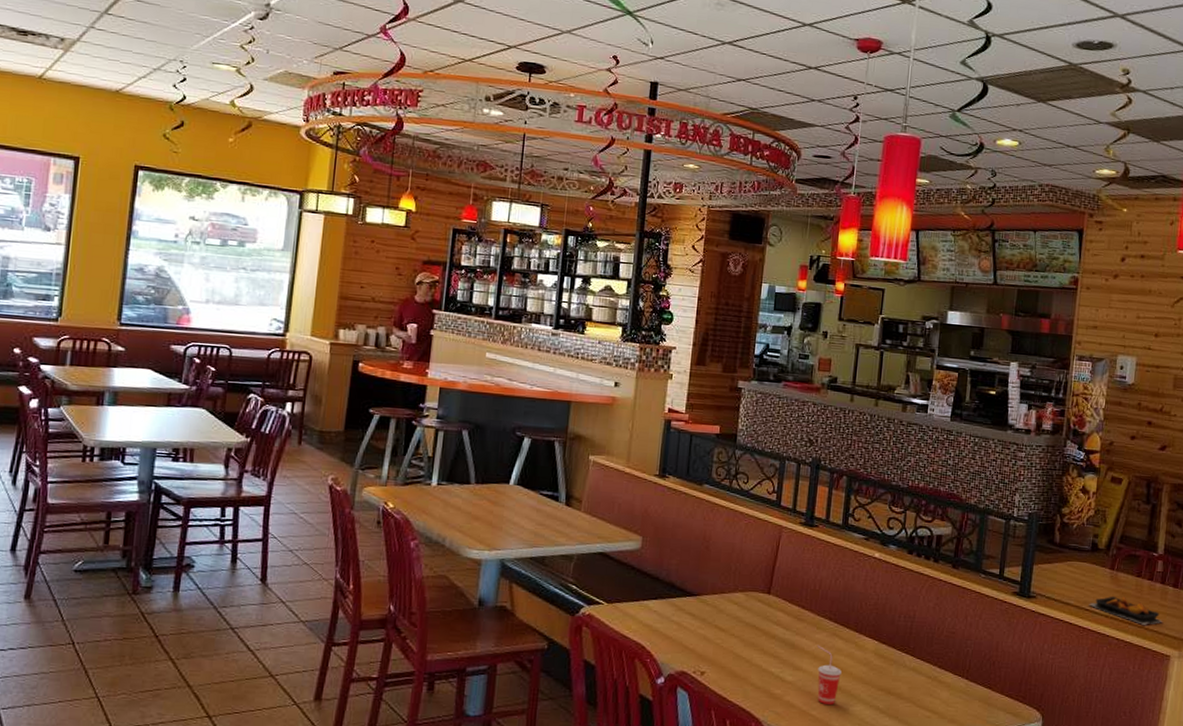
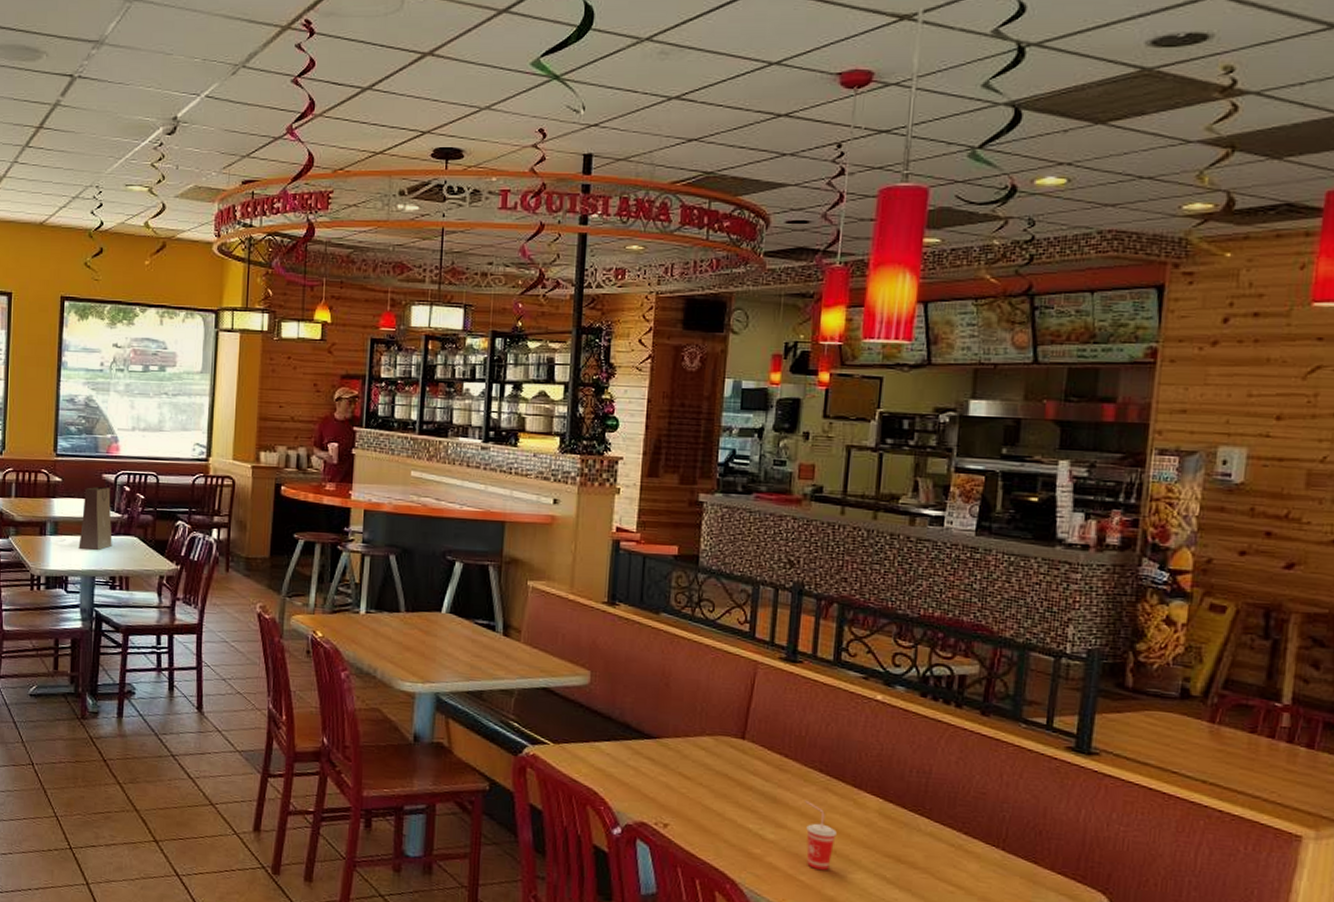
shopping bag: none [139,358,179,423] -> present [78,487,112,551]
food container: present [1089,596,1163,625] -> none [1177,756,1290,795]

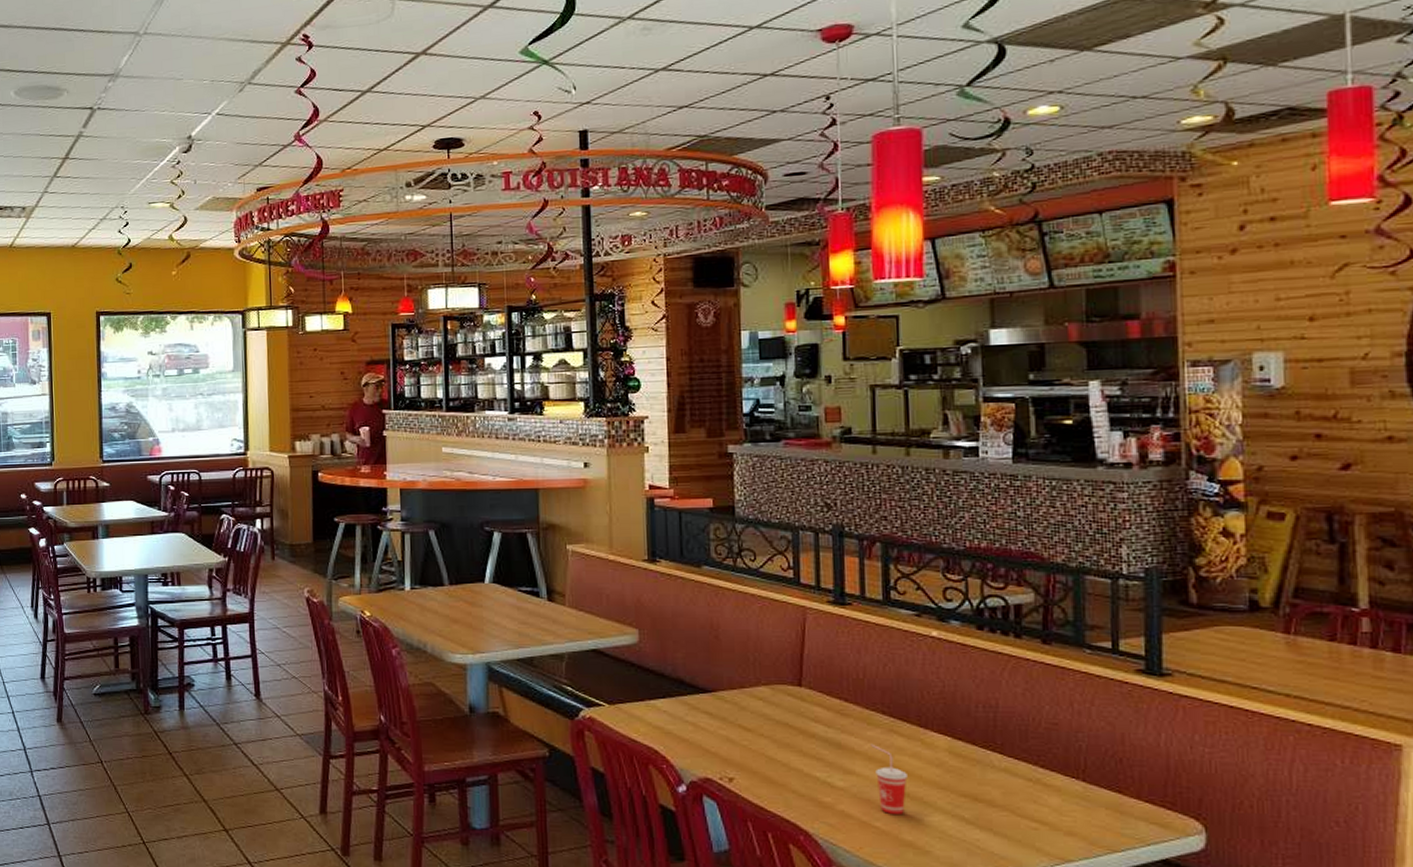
shopping bag: present [78,487,112,551] -> none [130,488,162,550]

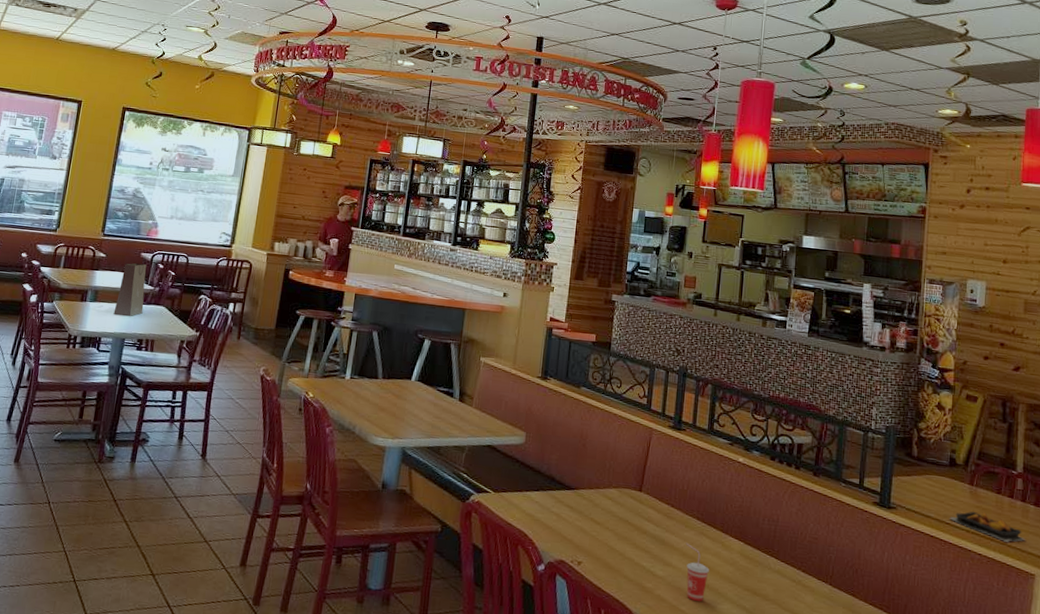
shopping bag: none [130,488,162,550] -> present [113,263,147,317]
food container: none [1256,668,1382,705] -> present [949,511,1025,542]

